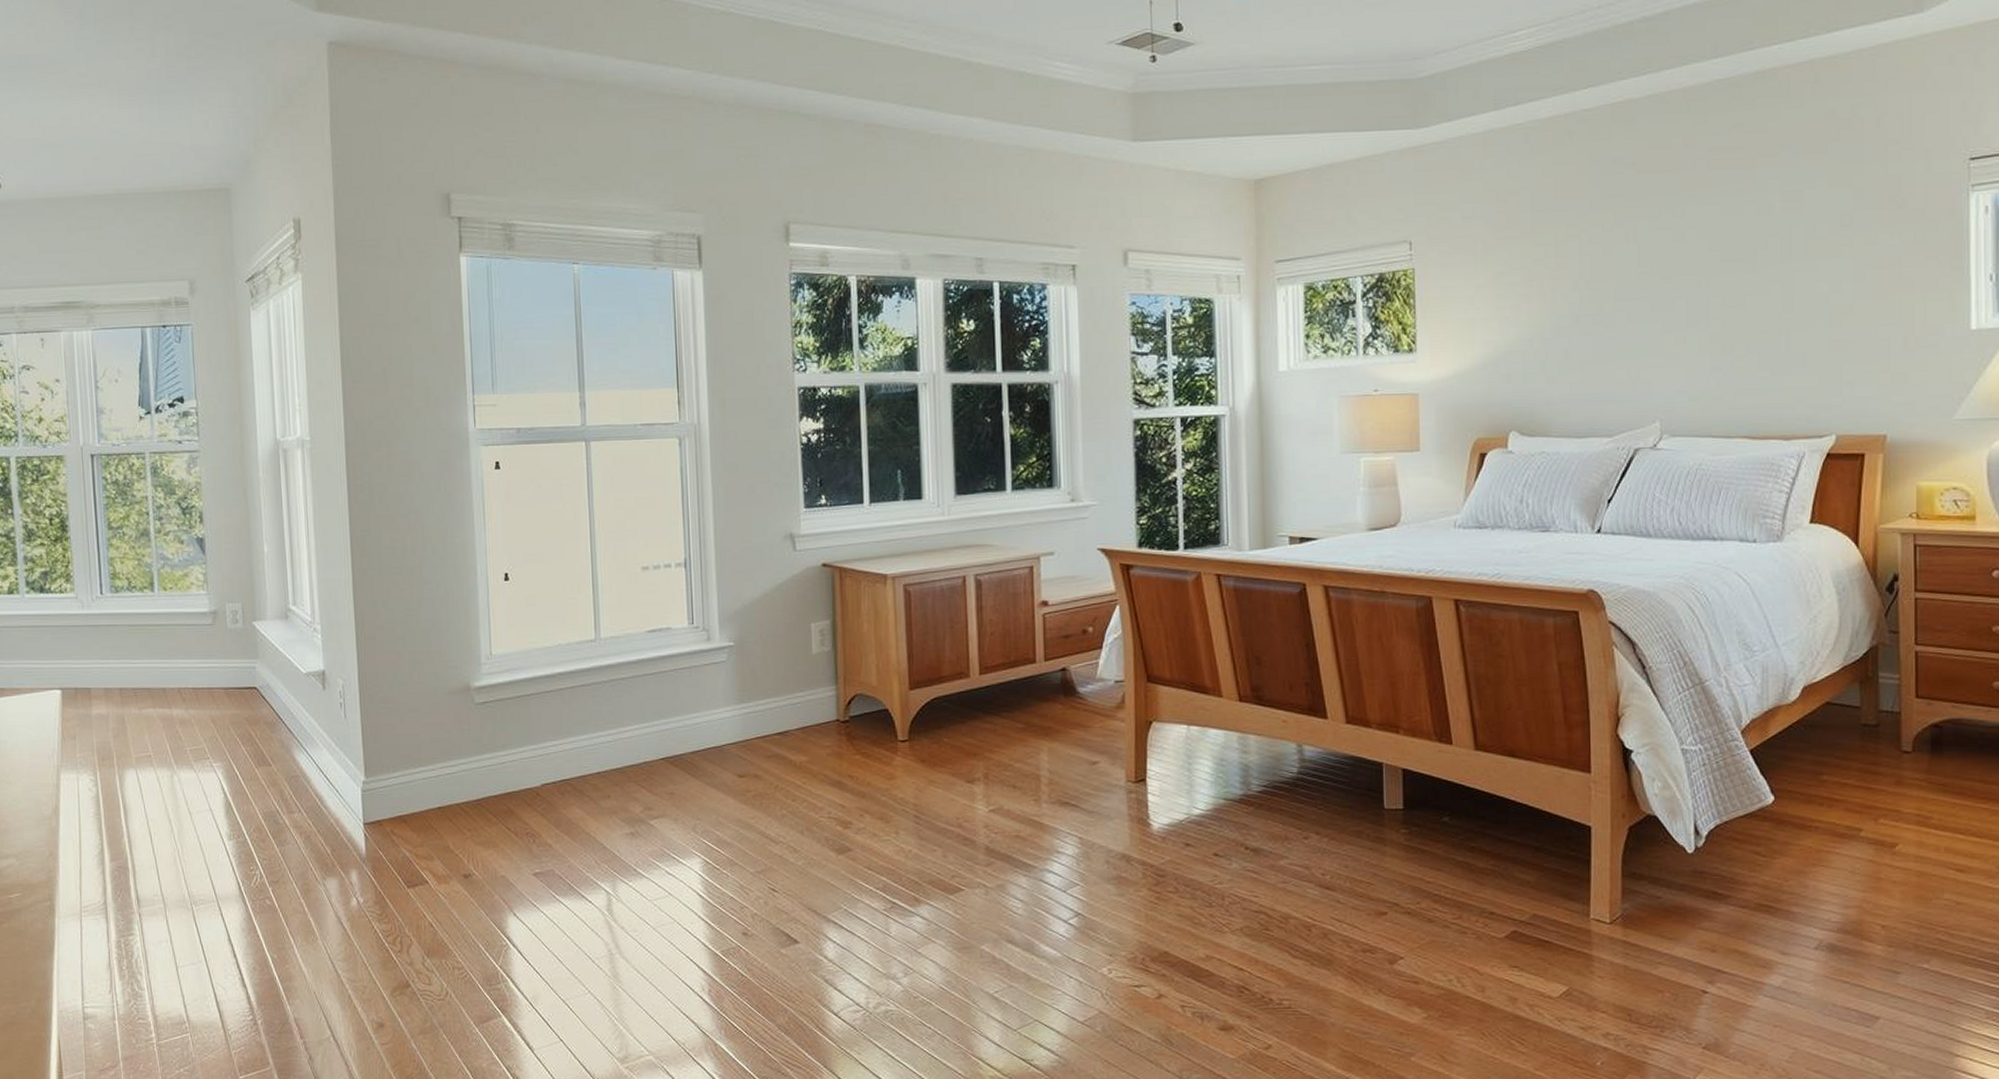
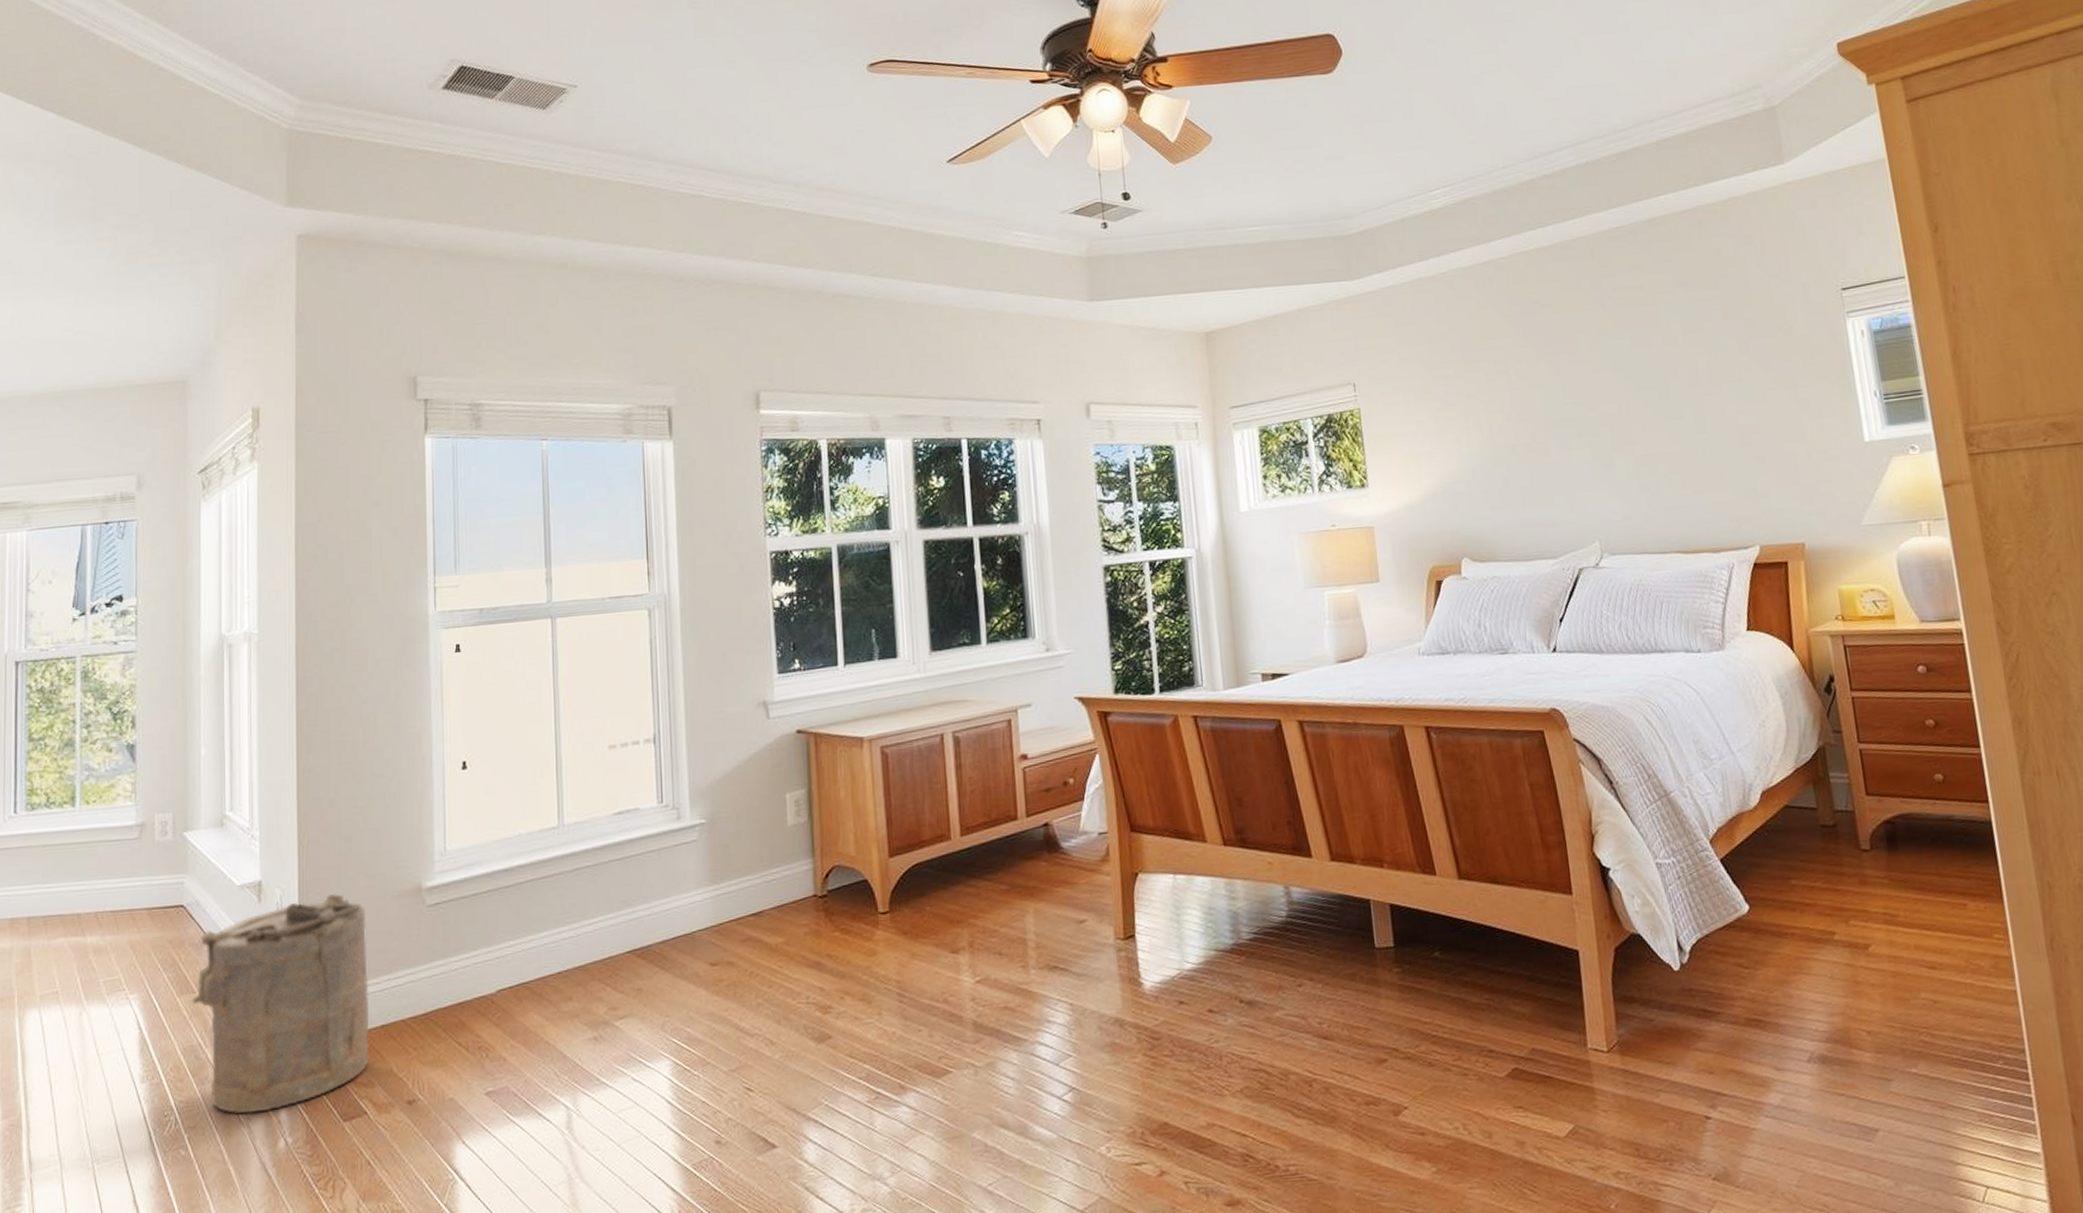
laundry hamper: none [268,687,428,874] -> present [191,894,370,1114]

